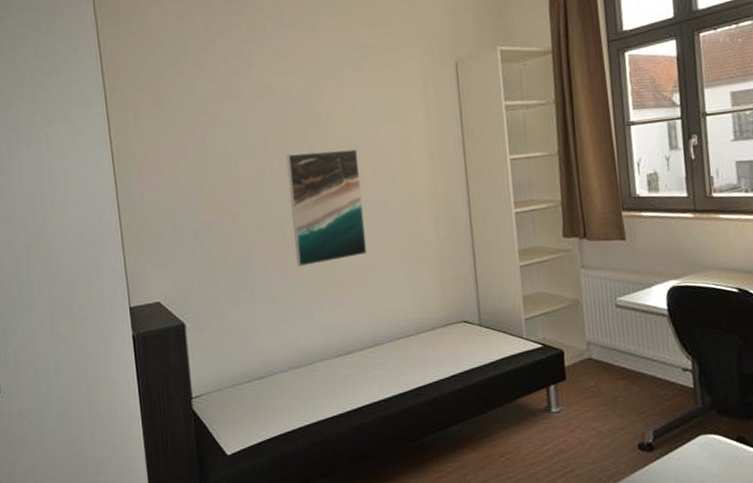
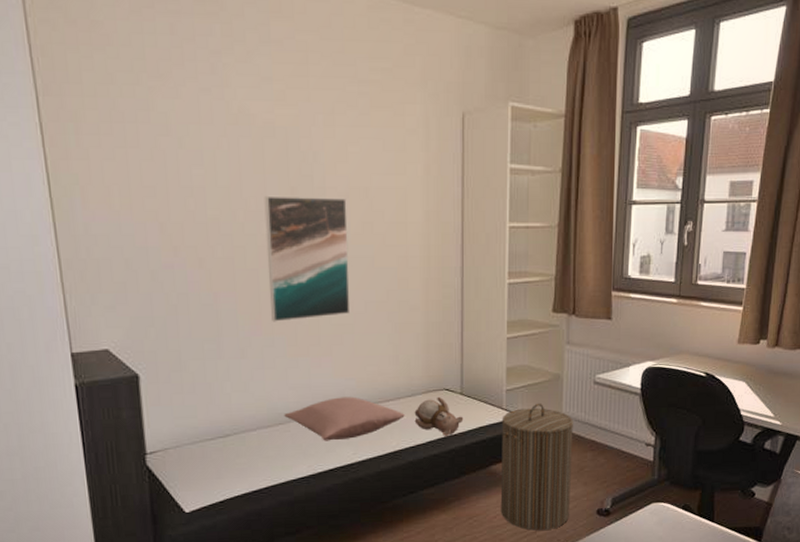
pillow: none [312,333,426,380] -> present [284,396,405,441]
teddy bear: none [435,329,485,369] -> present [414,396,464,436]
laundry hamper: none [523,330,608,469] -> present [500,403,573,531]

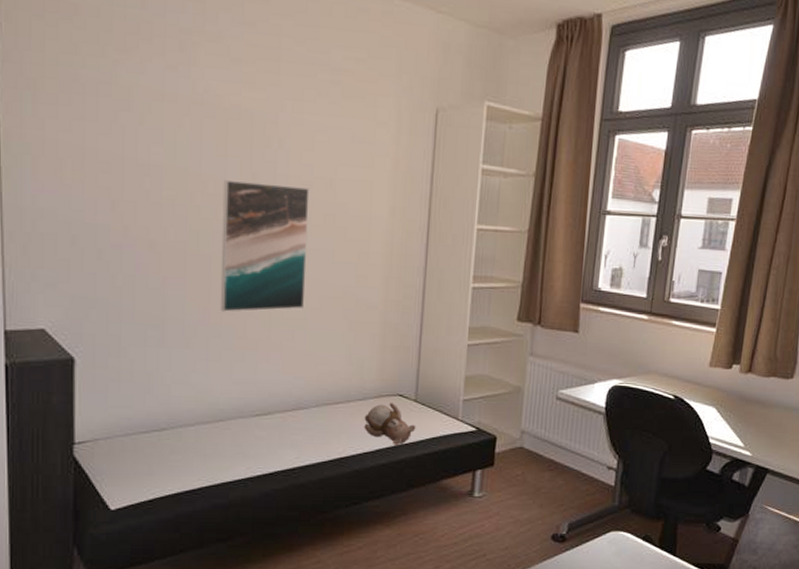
pillow: present [284,396,405,441] -> none [225,396,354,442]
laundry hamper: present [500,403,573,531] -> none [449,416,532,553]

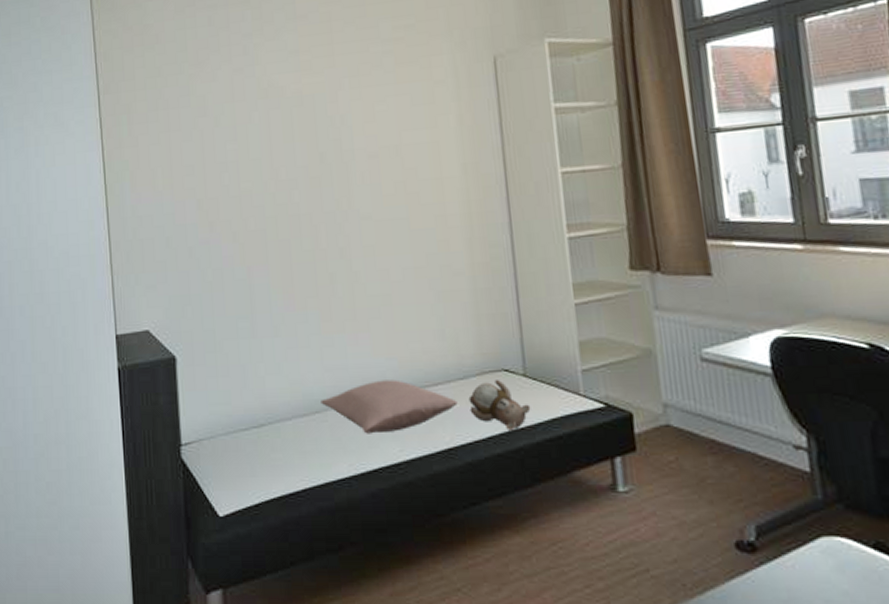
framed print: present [221,179,310,312] -> none [294,159,387,296]
pillow: none [225,396,354,442] -> present [321,379,458,434]

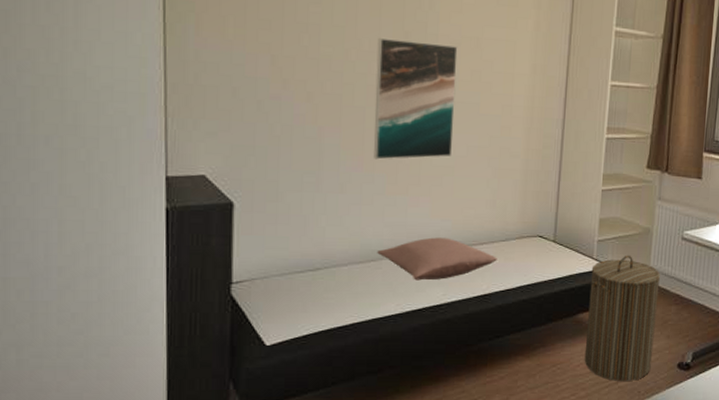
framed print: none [294,159,387,296] -> present [374,37,458,160]
teddy bear: present [468,378,531,430] -> none [506,242,555,282]
laundry hamper: none [580,387,695,568] -> present [584,255,660,381]

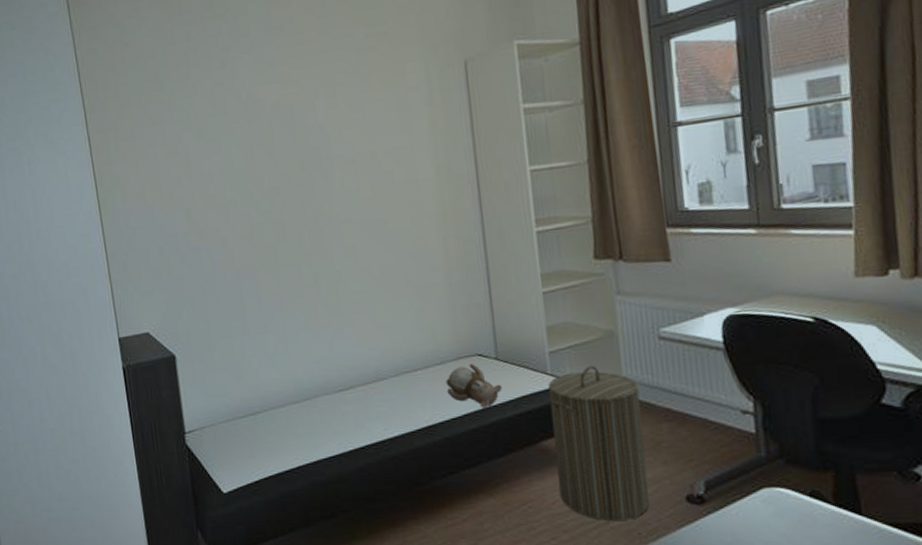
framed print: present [374,37,458,160] -> none [276,164,368,295]
pillow: present [377,237,497,281] -> none [310,367,436,417]
teddy bear: none [506,242,555,282] -> present [445,363,503,408]

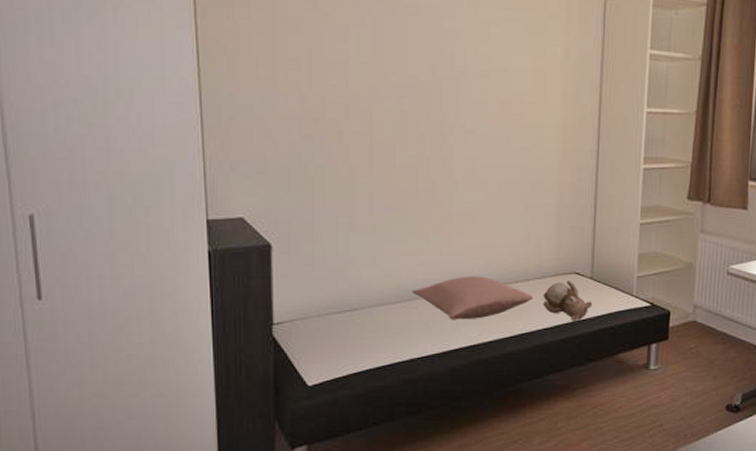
pillow: none [310,367,436,417] -> present [412,276,533,320]
laundry hamper: present [548,365,650,521] -> none [626,291,705,423]

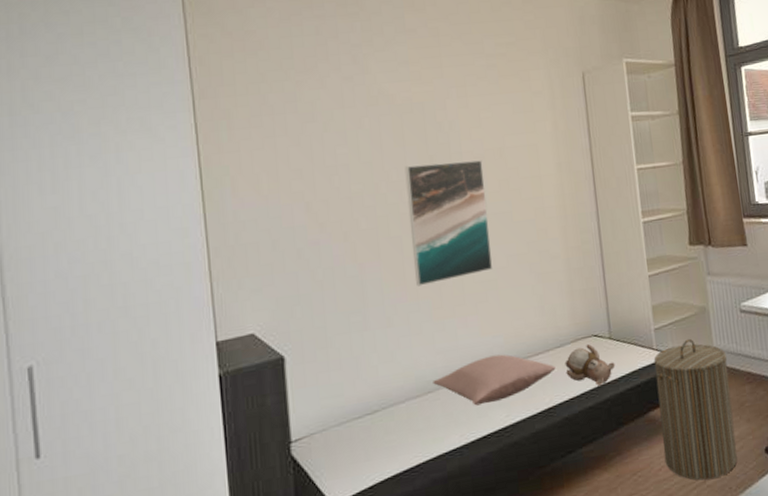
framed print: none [404,72,486,198] -> present [404,160,493,287]
laundry hamper: none [626,291,705,423] -> present [653,338,738,480]

